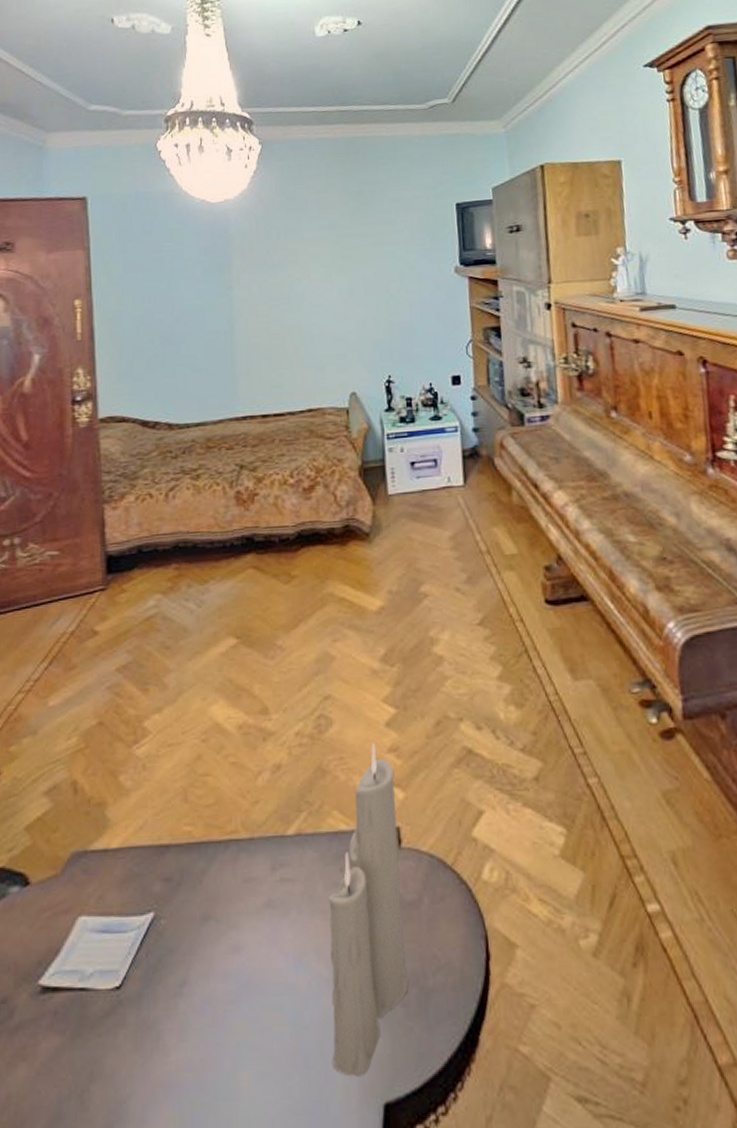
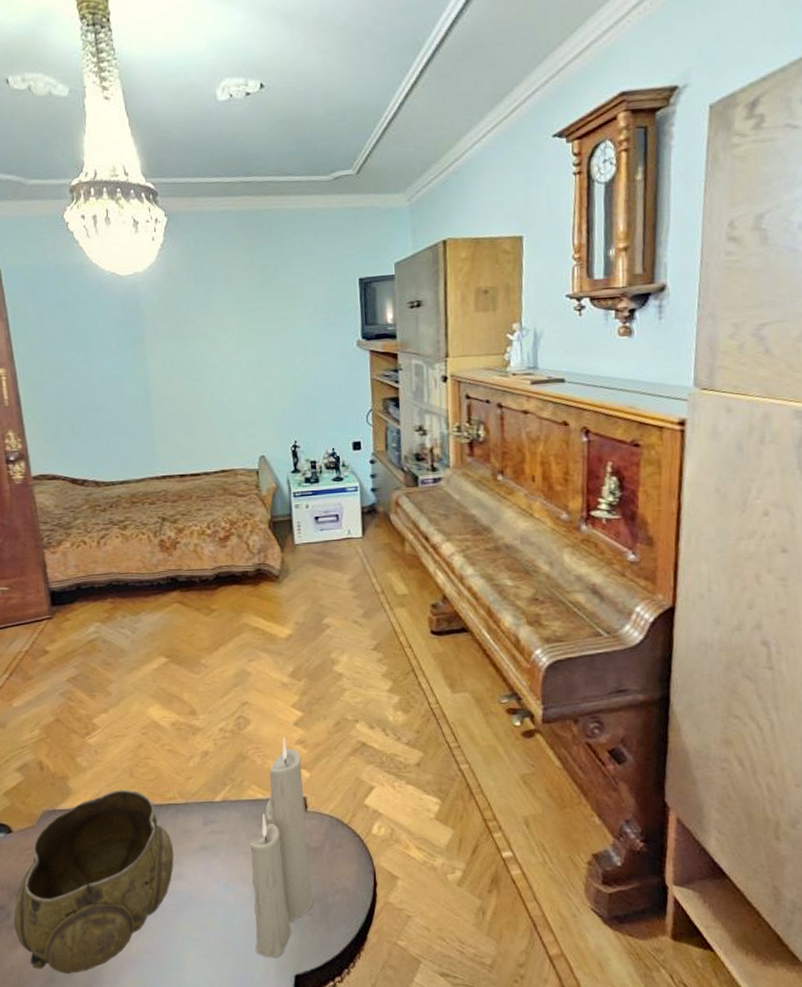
decorative bowl: none [17,819,233,1109] -> present [13,789,174,975]

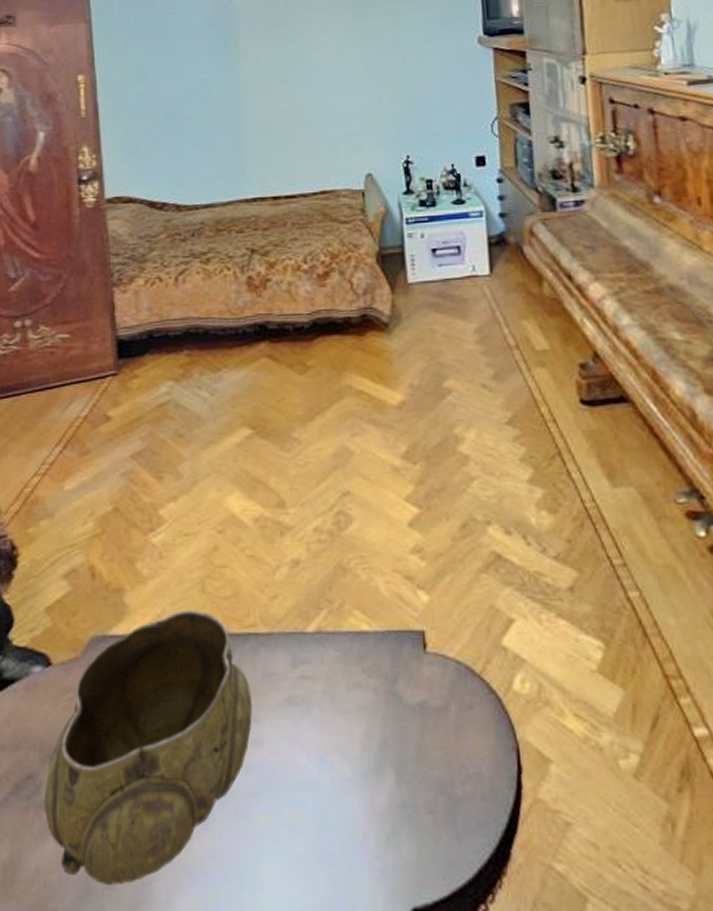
candle: present [250,736,313,958] -> none [351,542,435,880]

